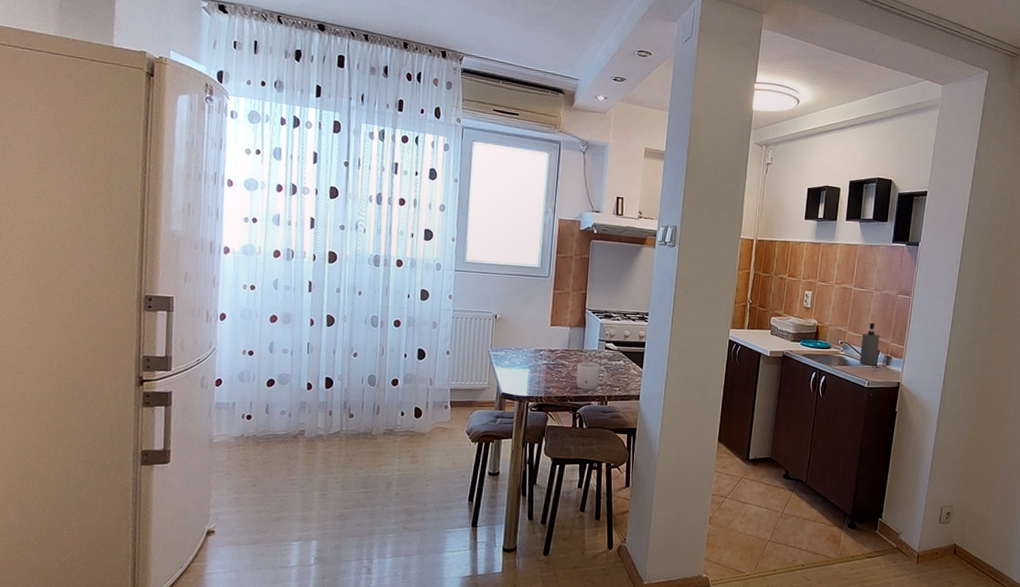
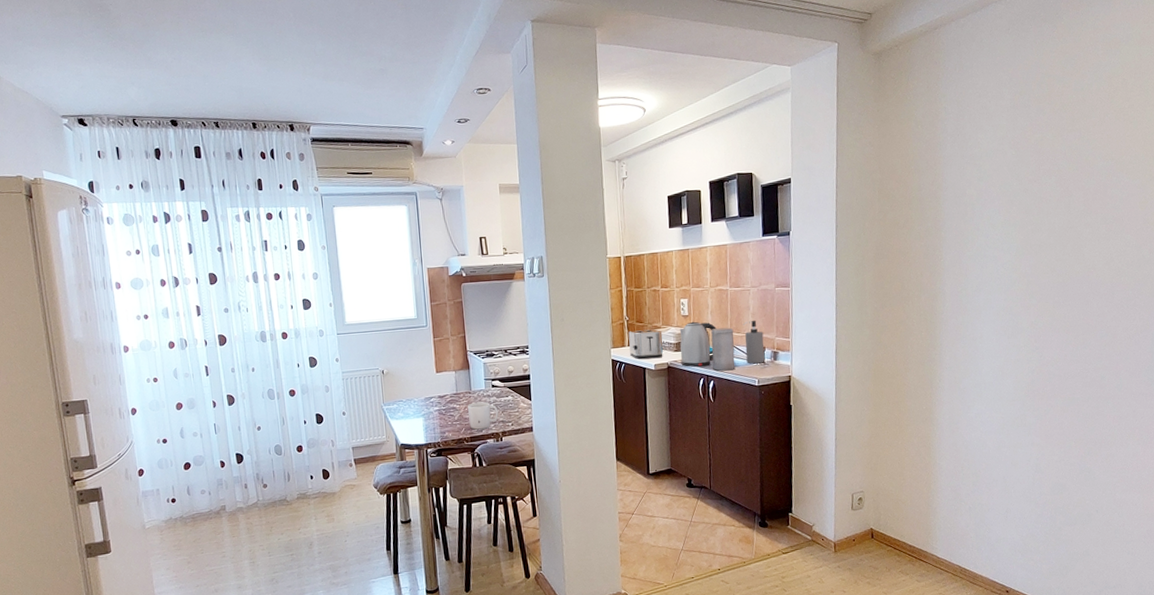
toaster: none [748,314,783,346] -> present [628,329,663,359]
kettle: none [796,314,836,361] -> present [679,321,717,368]
canister: none [826,325,852,369] -> present [711,327,736,371]

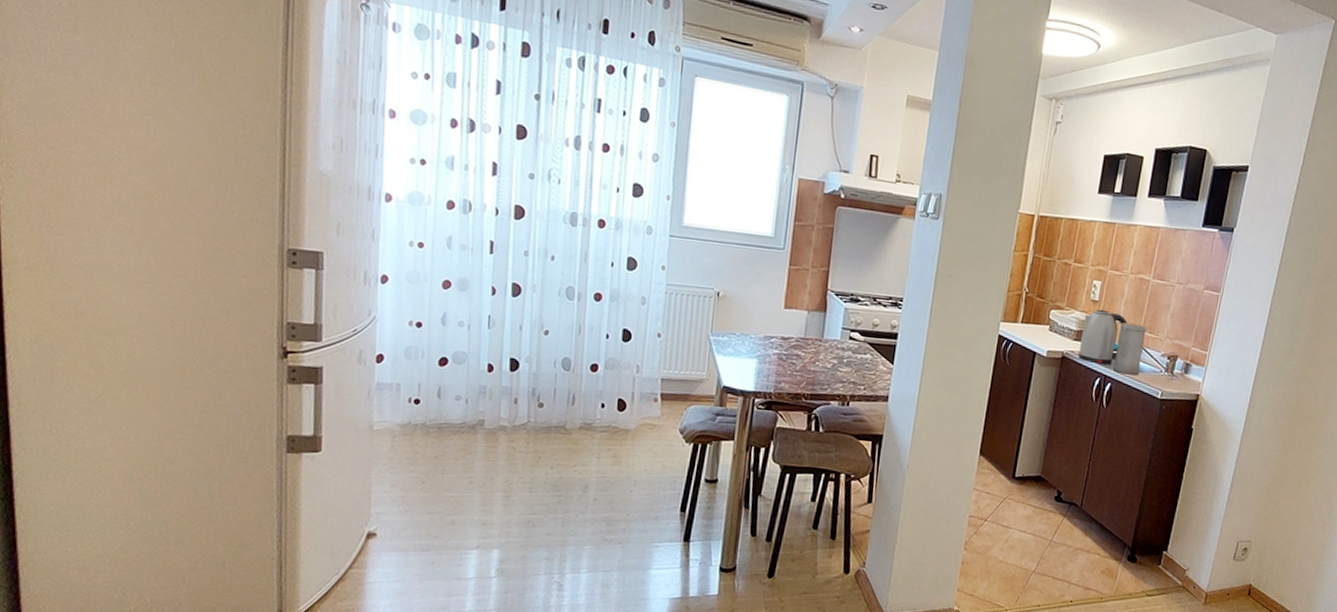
mug: present [467,401,499,430] -> none [812,353,851,388]
toaster: present [628,329,663,359] -> none [1021,305,1065,345]
soap dispenser: present [742,321,765,364] -> none [1153,322,1179,374]

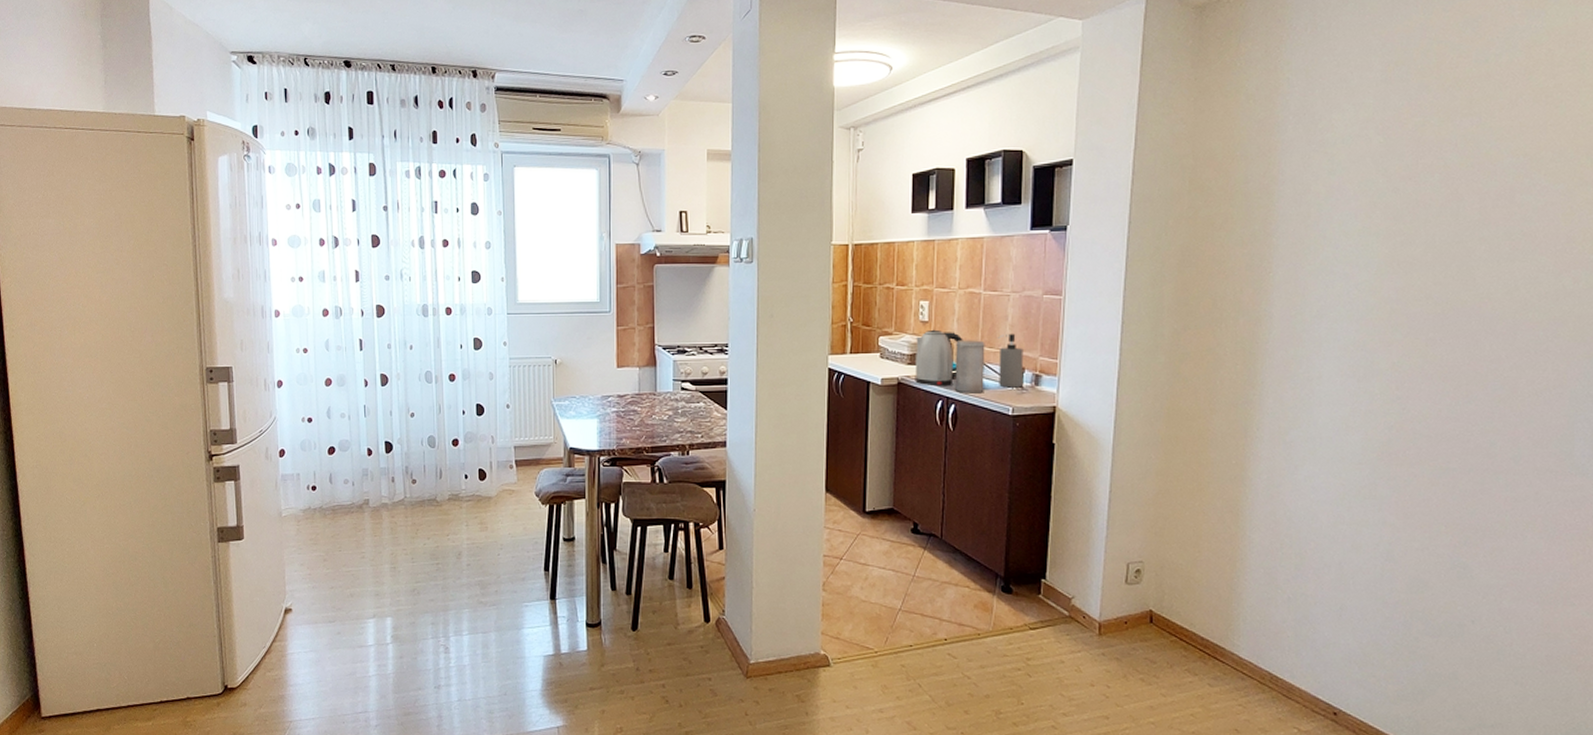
soap dispenser: none [1153,322,1179,374] -> present [997,334,1024,388]

